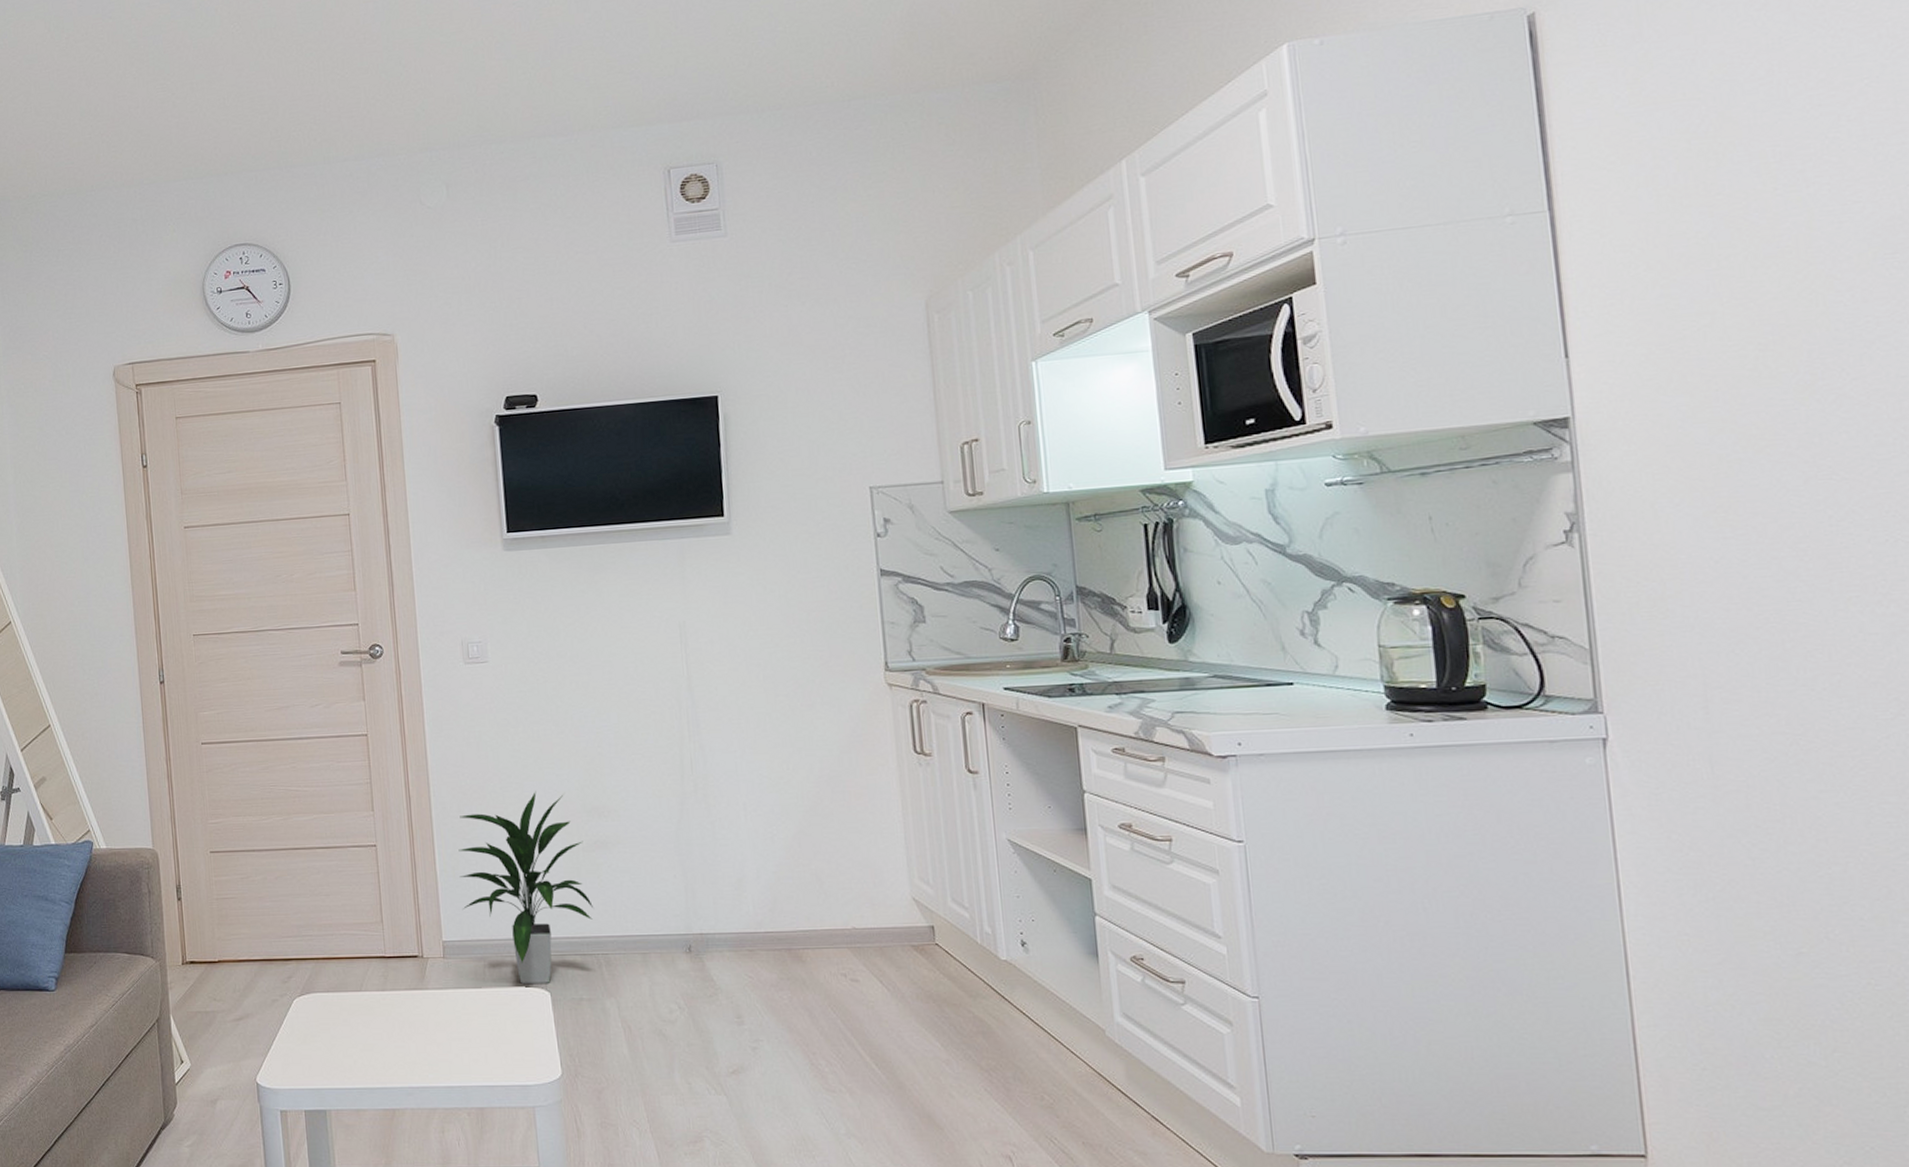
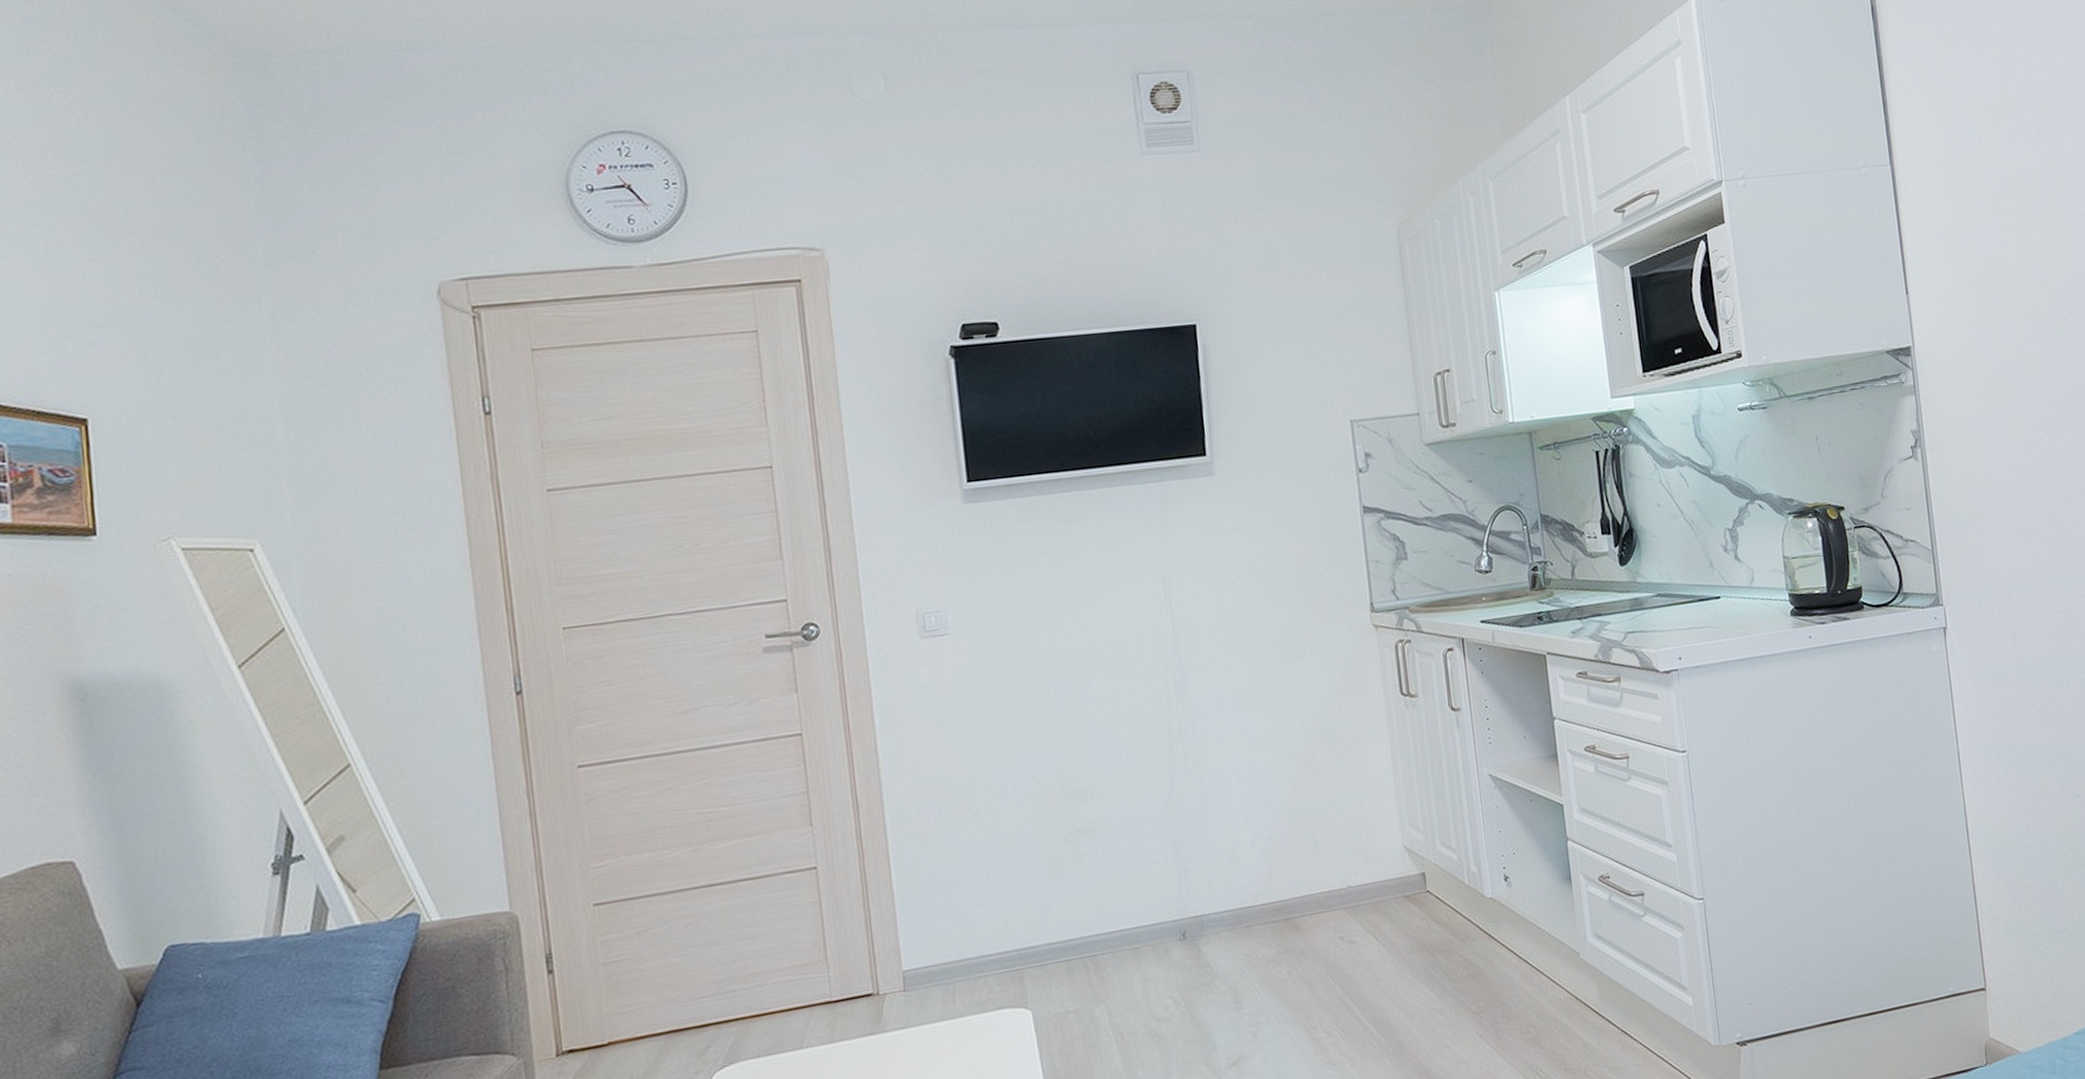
indoor plant: present [458,791,593,984] -> none [919,779,1078,1006]

